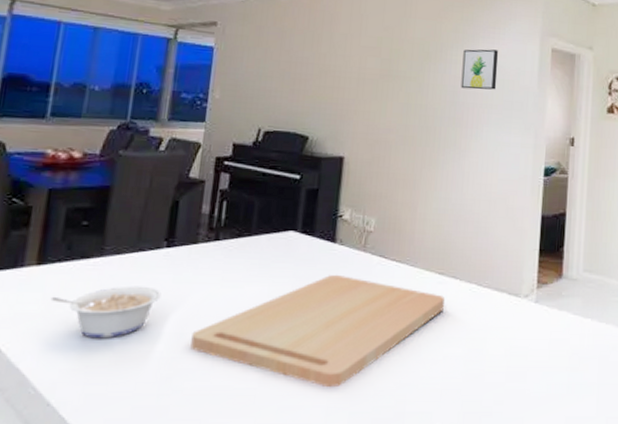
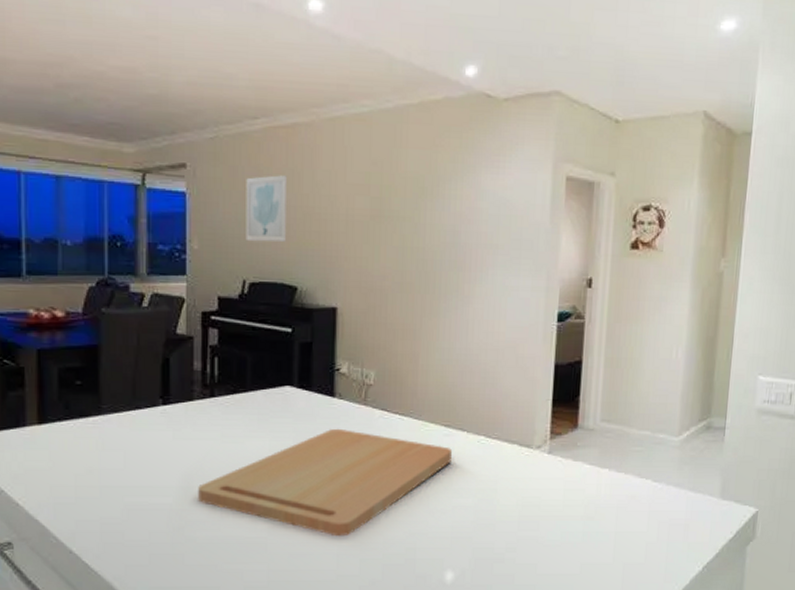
legume: present [50,286,162,339] -> none [57,442,163,493]
wall art: none [264,36,308,95] -> present [245,175,288,242]
wall art: present [461,49,498,90] -> none [462,180,503,228]

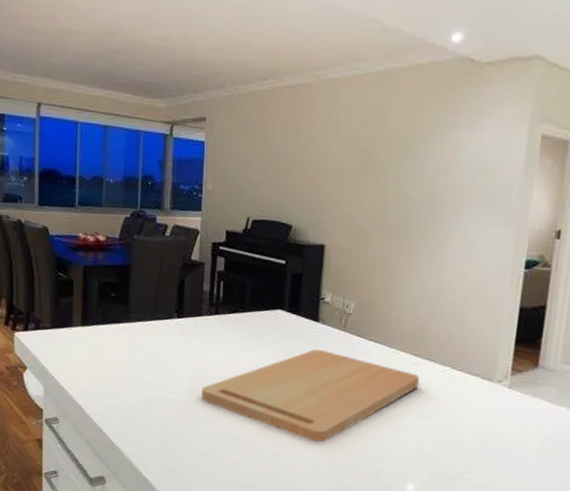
wall art: present [245,175,288,242] -> none [251,128,289,186]

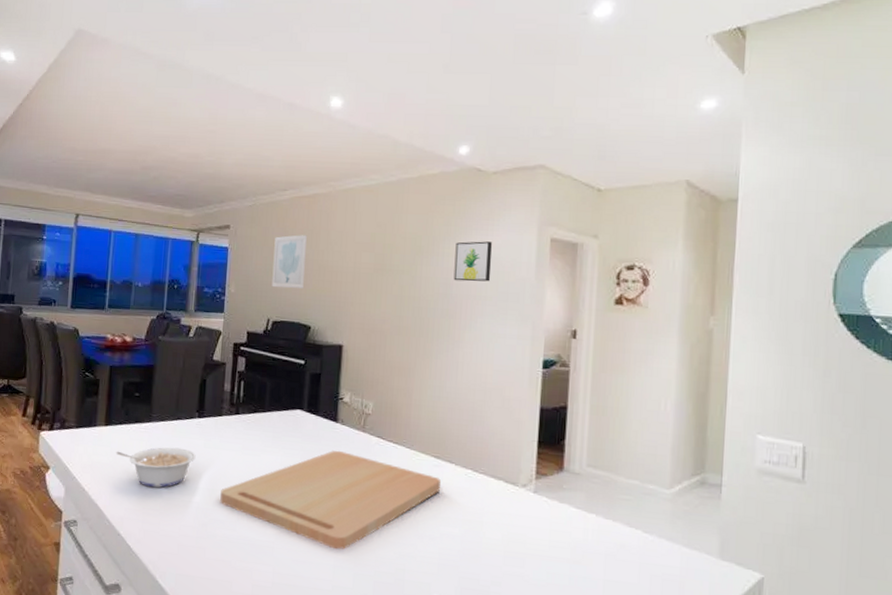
legume: none [94,347,176,386] -> present [116,447,196,488]
wall art: none [251,128,289,186] -> present [271,235,308,288]
wall art: none [440,137,481,180] -> present [453,241,492,282]

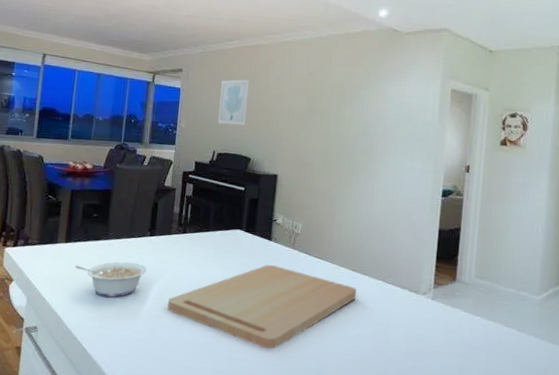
wall art: present [453,241,492,282] -> none [372,90,404,124]

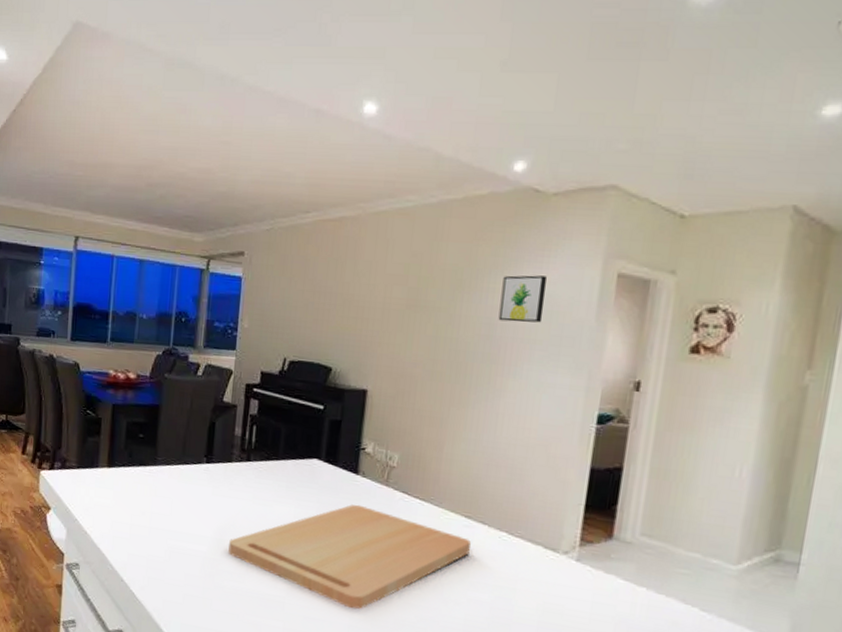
legume: present [75,261,147,297] -> none [119,492,203,535]
wall art: present [218,79,250,125] -> none [289,264,332,325]
wall art: none [372,90,404,124] -> present [498,275,547,323]

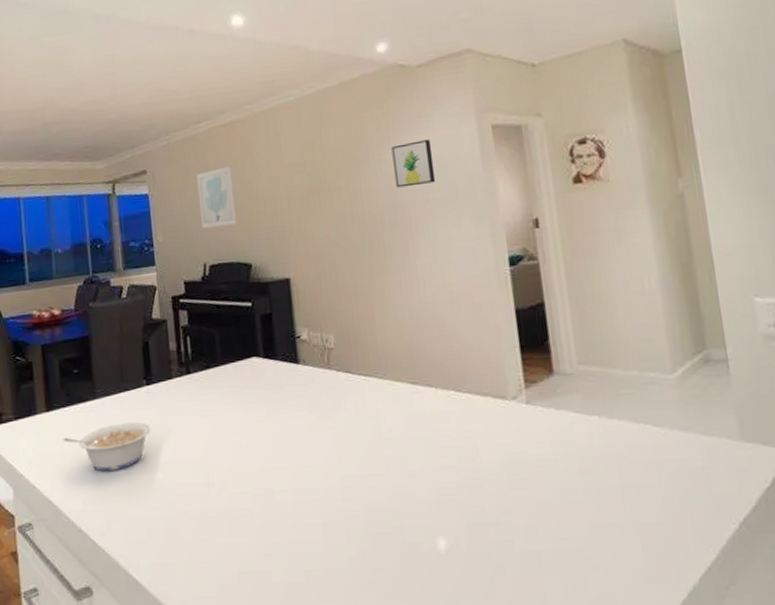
legume: none [119,492,203,535] -> present [63,422,151,472]
cutting board: present [228,504,472,609] -> none [185,394,425,505]
wall art: none [289,264,332,325] -> present [197,167,238,229]

